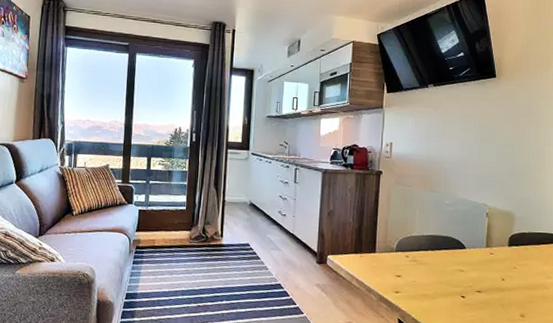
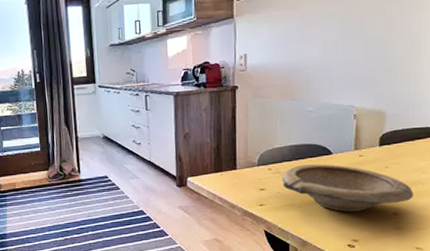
bowl: none [417,256,539,310] -> present [281,164,414,212]

